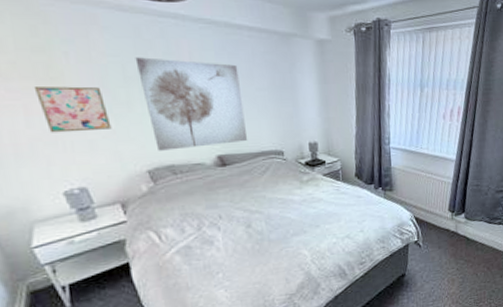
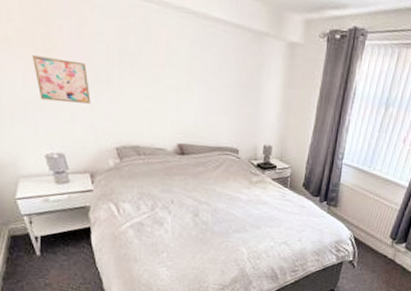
wall art: present [135,57,248,151] -> none [118,39,209,135]

